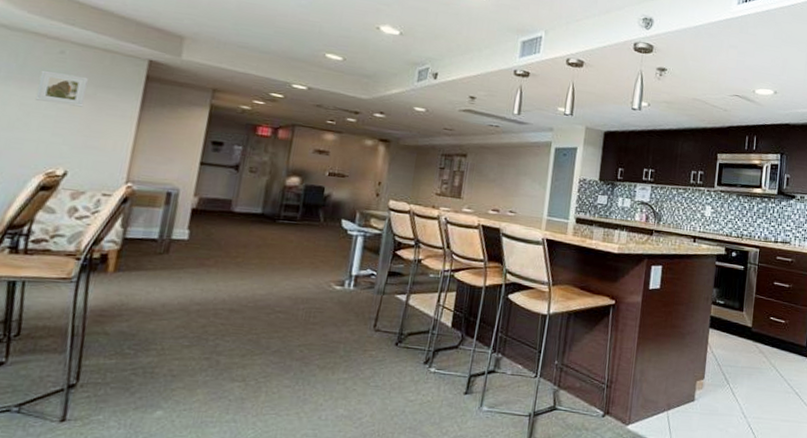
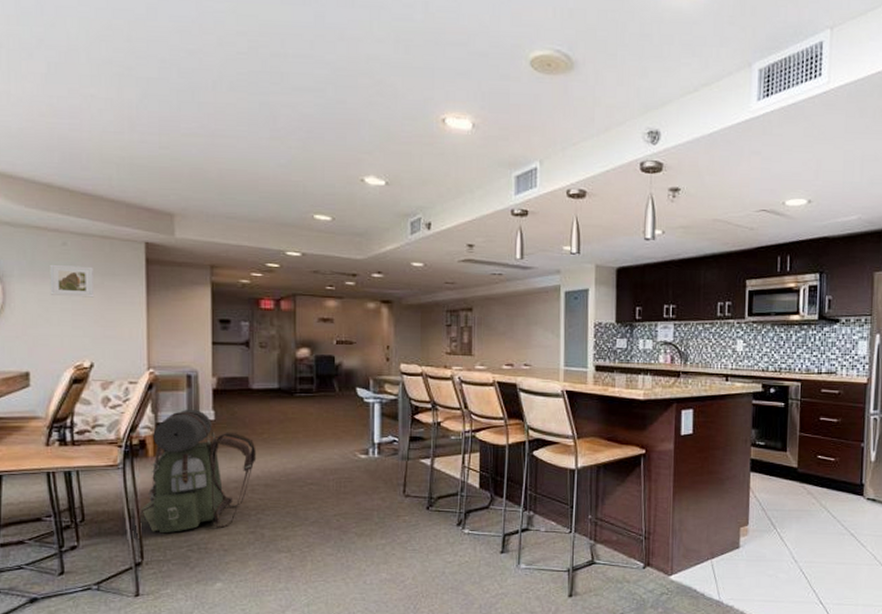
backpack: none [86,226,227,354] -> present [140,410,256,534]

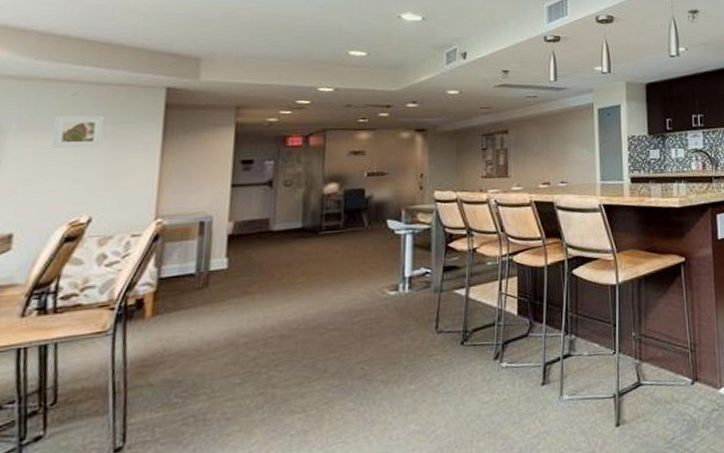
backpack: present [140,410,256,534] -> none [128,259,273,408]

